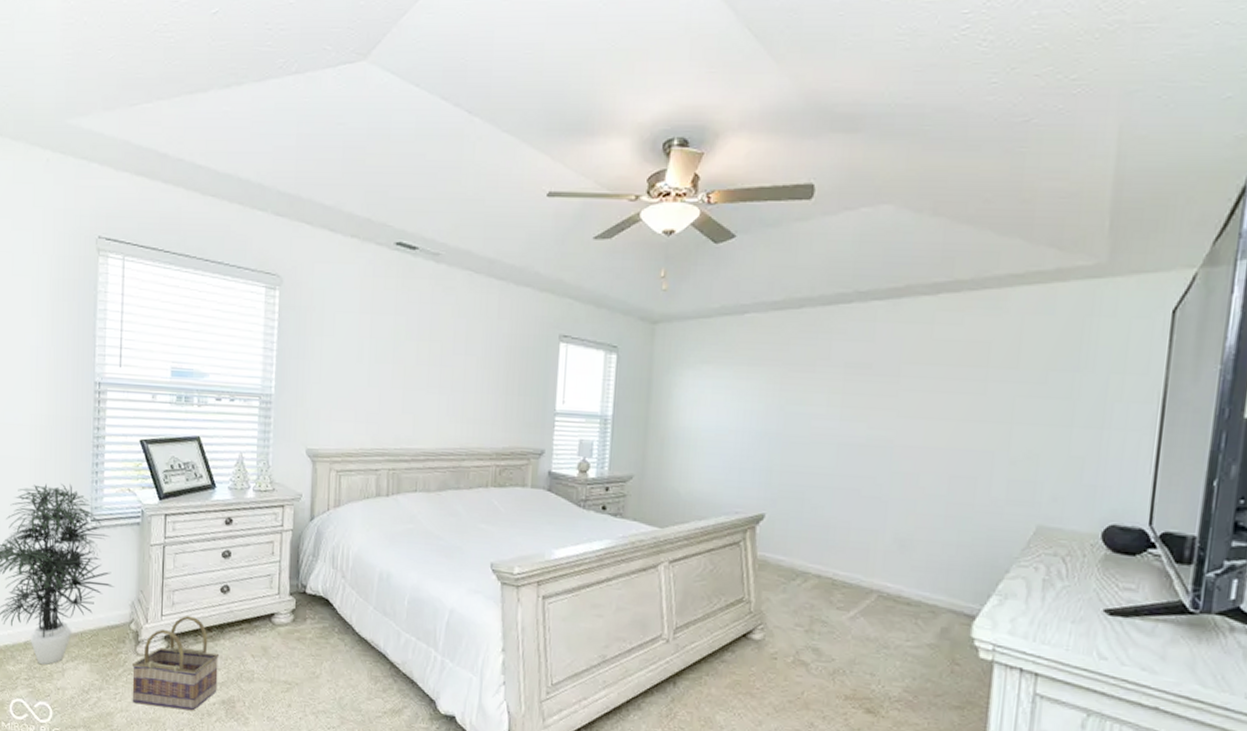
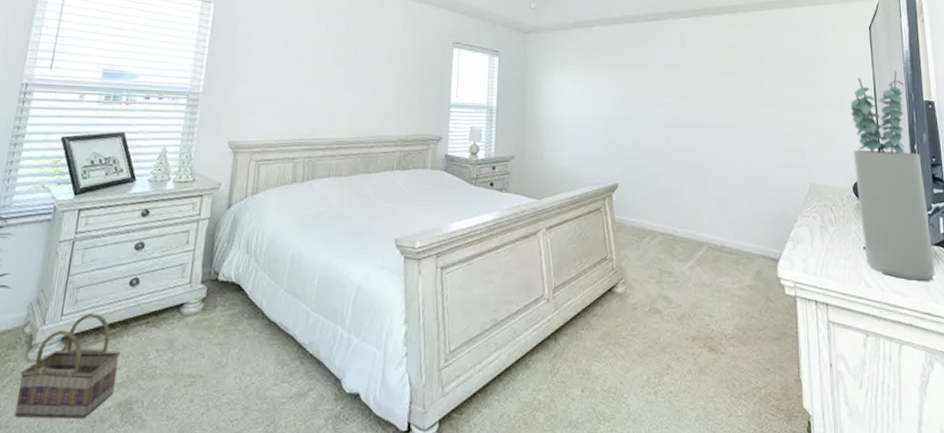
vase: none [1104,375,1220,658] -> present [851,71,935,281]

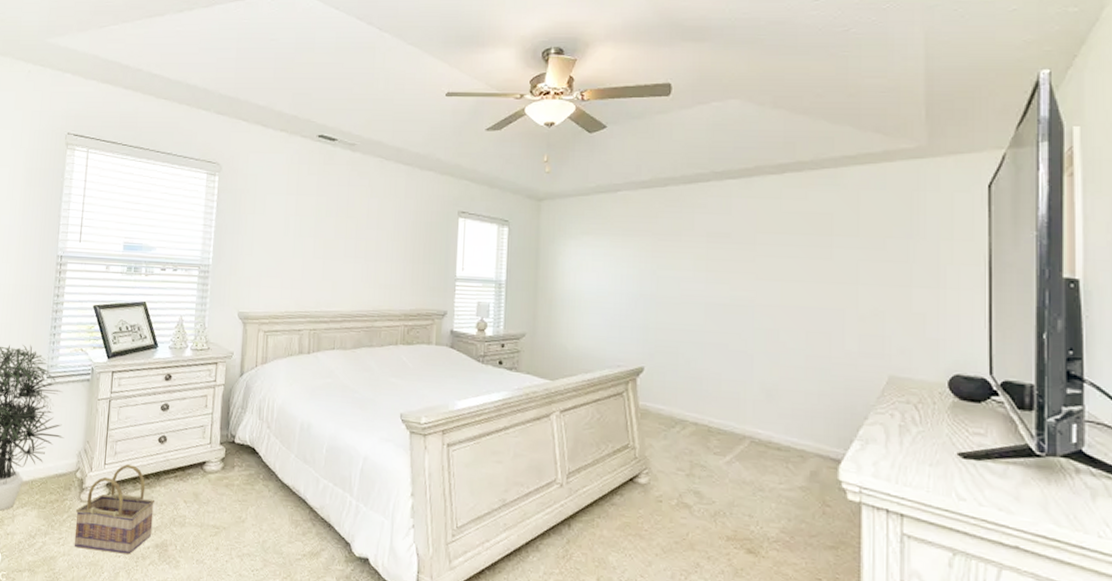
vase: present [851,71,935,281] -> none [951,240,1058,499]

